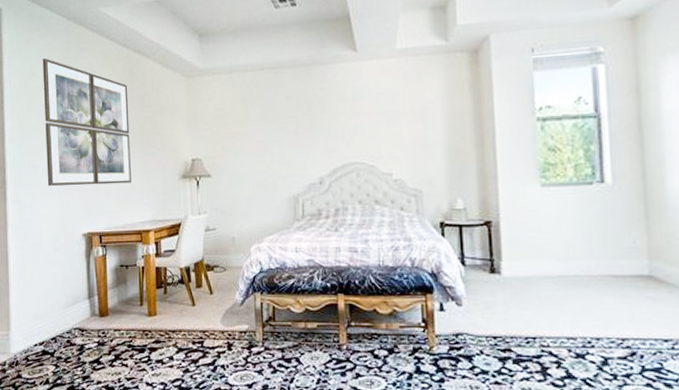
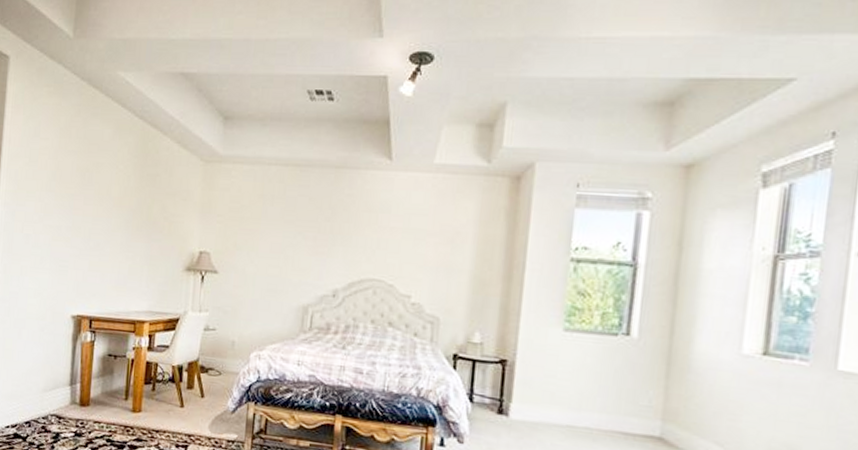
wall art: present [42,58,131,187] -> none [39,119,139,268]

